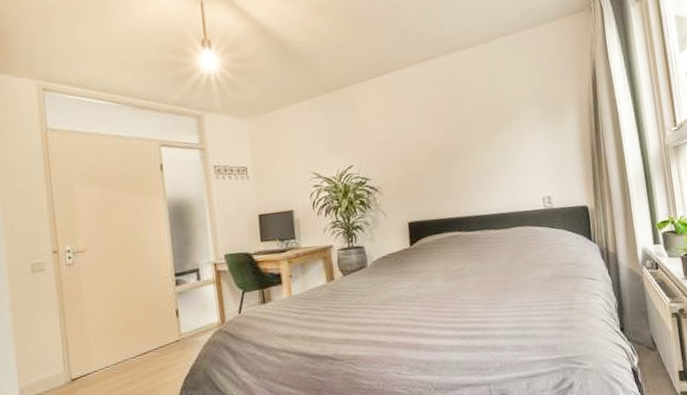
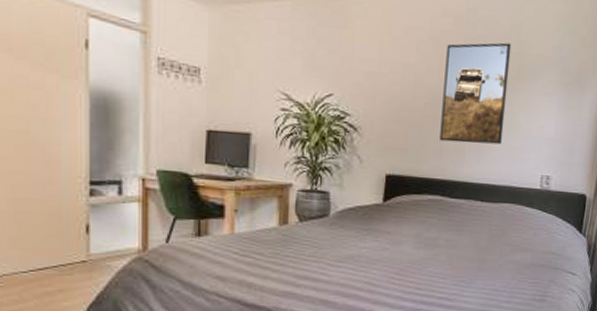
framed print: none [438,93,502,185] -> present [439,42,512,145]

